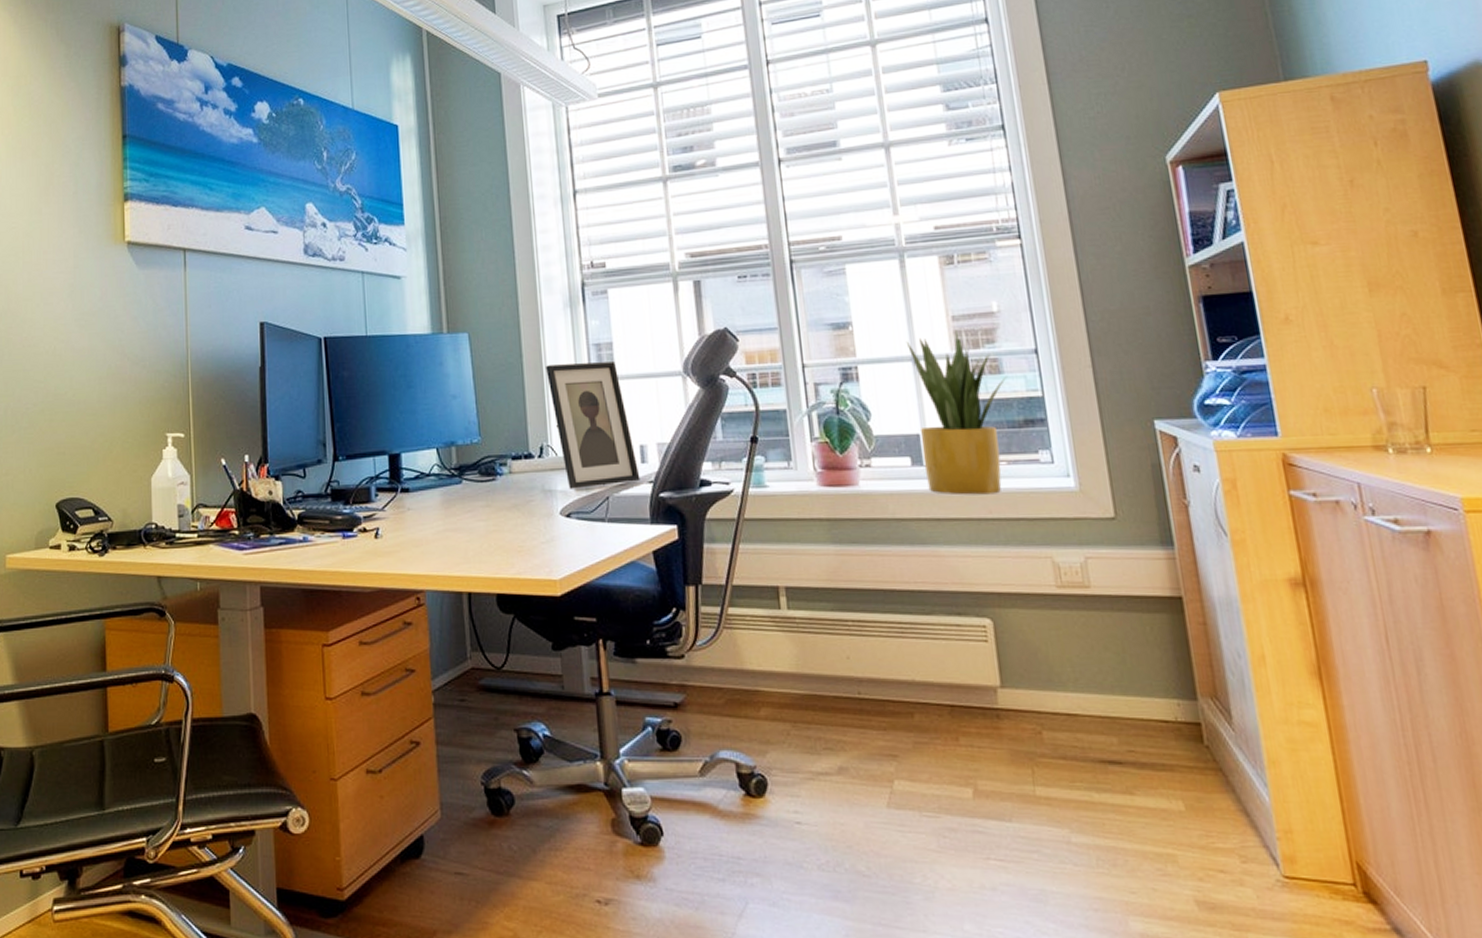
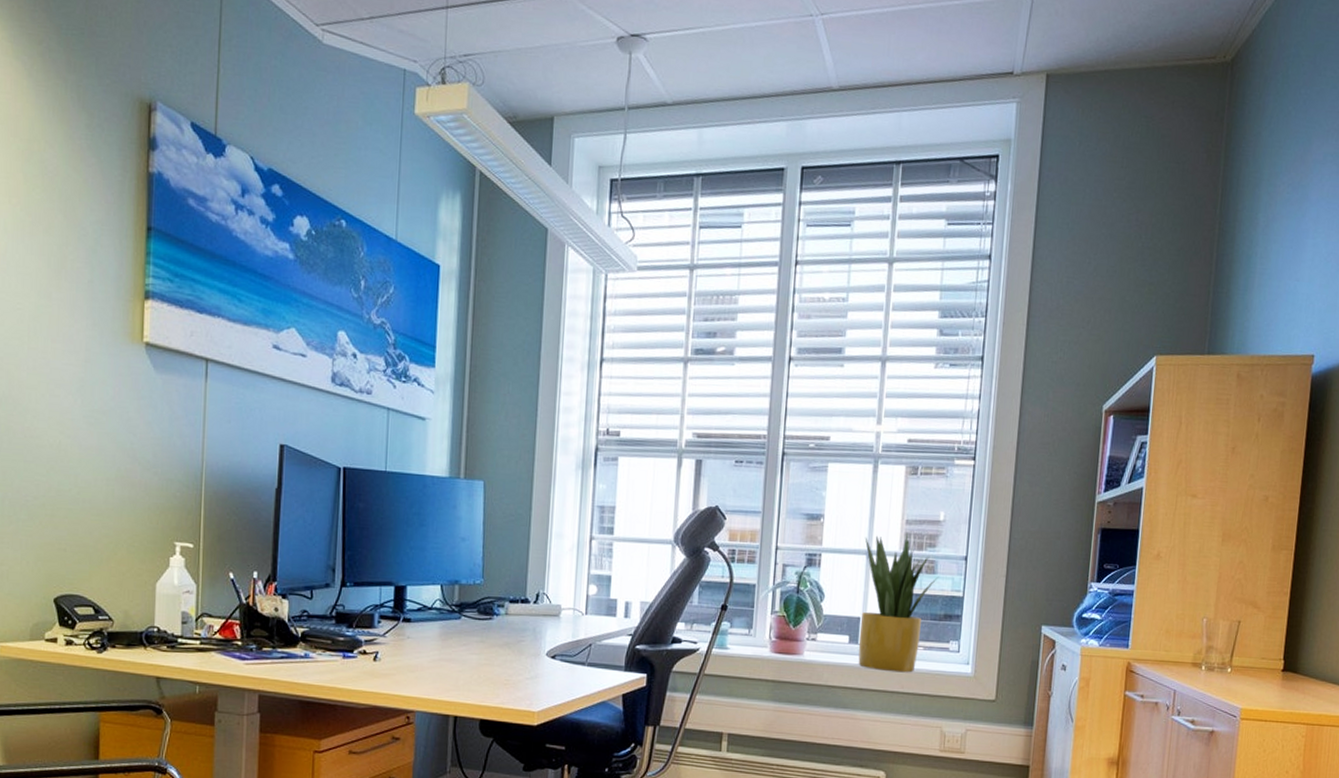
picture frame: present [545,362,641,489] -> none [551,520,622,635]

